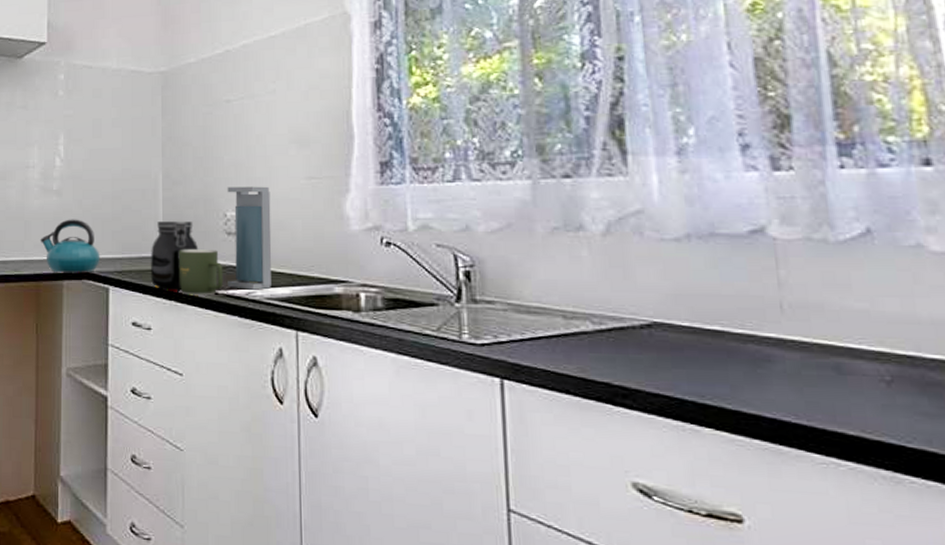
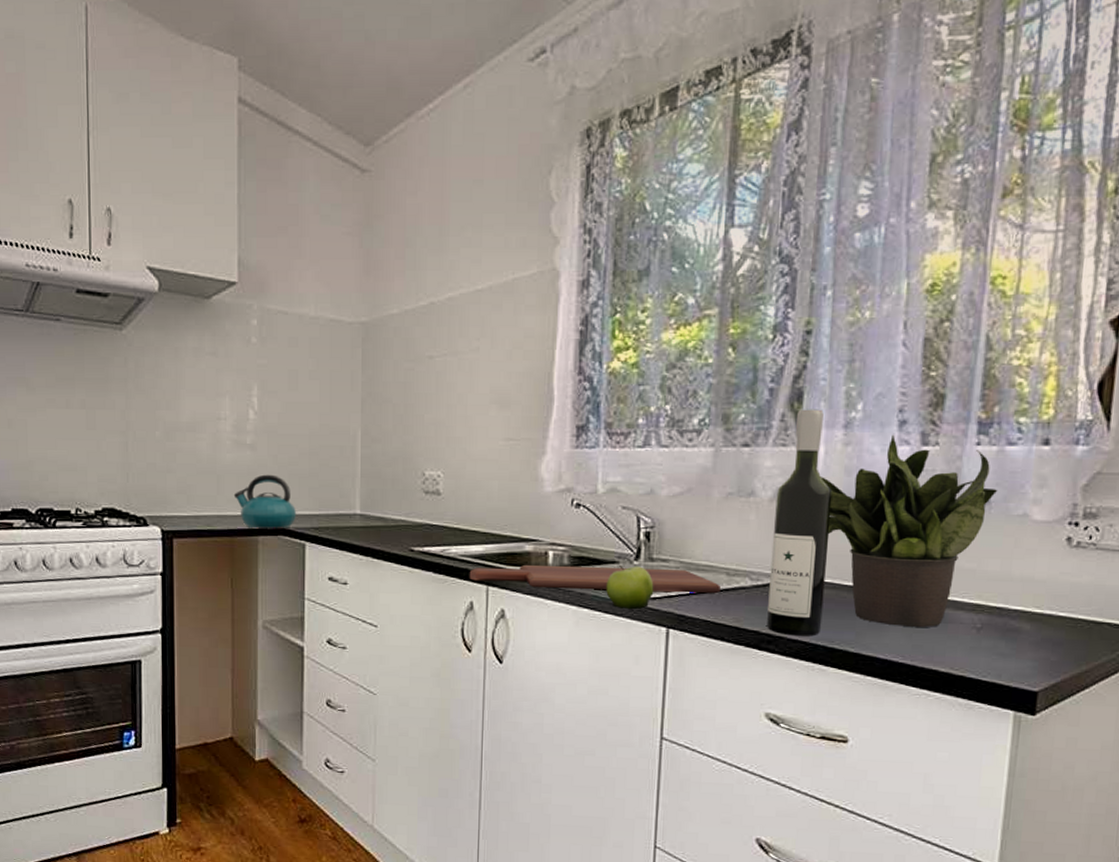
jar: present [150,220,199,291] -> none [347,478,397,548]
mug: present [178,249,224,296] -> none [376,507,420,553]
soap dispenser: present [227,186,272,290] -> none [423,446,469,547]
cutting board: none [276,307,558,340] -> present [469,564,720,594]
fruit: none [426,307,481,358] -> present [606,564,654,610]
bottle: none [609,136,687,391] -> present [767,409,833,637]
potted plant: none [658,160,878,381] -> present [820,434,998,628]

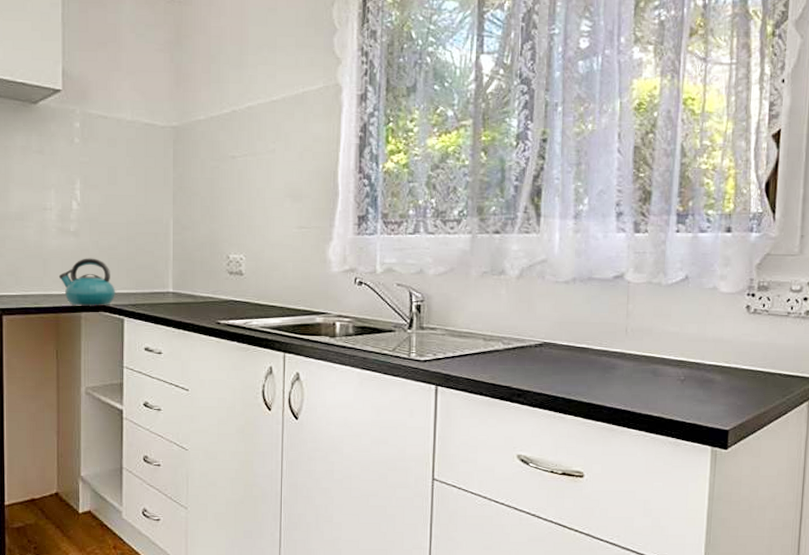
cutting board: present [469,564,720,594] -> none [268,334,479,356]
fruit: present [606,564,654,610] -> none [385,333,425,371]
bottle: present [767,409,833,637] -> none [517,203,566,391]
potted plant: present [820,434,998,628] -> none [557,224,694,381]

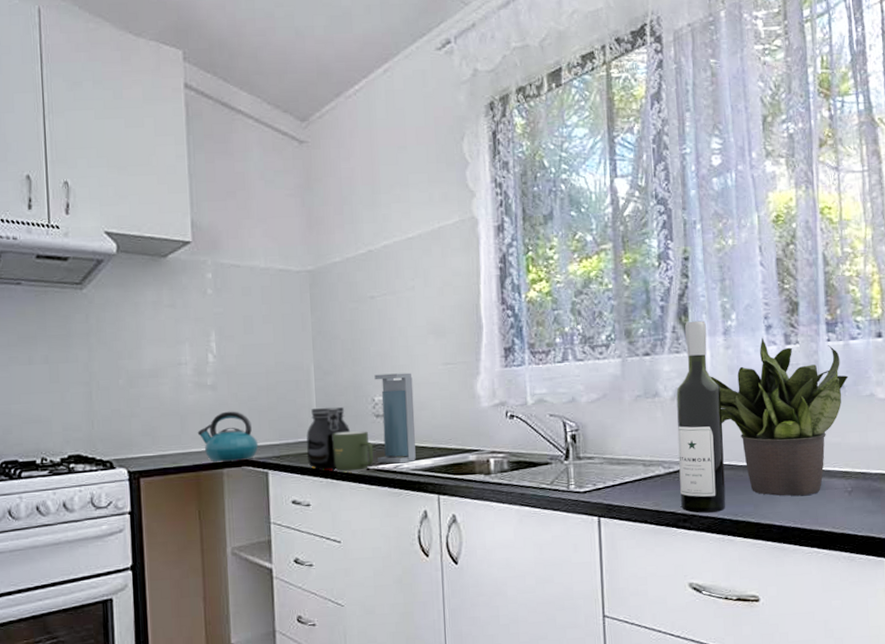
jar: none [161,260,205,321] -> present [306,406,351,470]
mug: none [186,286,225,325] -> present [332,431,374,473]
soap dispenser: none [229,233,267,320] -> present [374,372,416,464]
bottle: none [517,203,566,391] -> present [676,320,726,514]
potted plant: none [557,224,694,381] -> present [710,337,849,496]

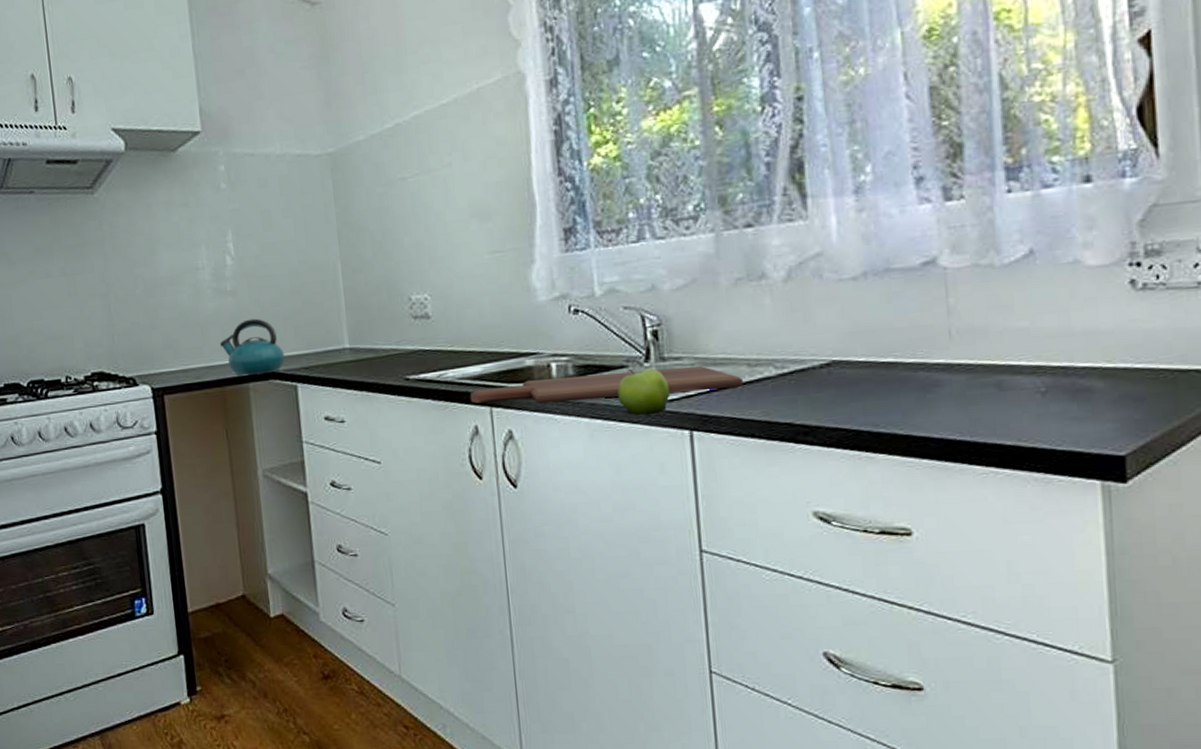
jar: present [306,406,351,470] -> none [336,308,386,382]
mug: present [332,431,374,473] -> none [365,335,414,384]
soap dispenser: present [374,372,416,464] -> none [409,265,463,372]
cutting board: none [421,464,639,493] -> present [469,365,743,404]
fruit: none [542,465,584,505] -> present [617,368,670,416]
bottle: present [676,320,726,514] -> none [790,177,863,425]
potted plant: present [710,337,849,496] -> none [836,193,1041,401]

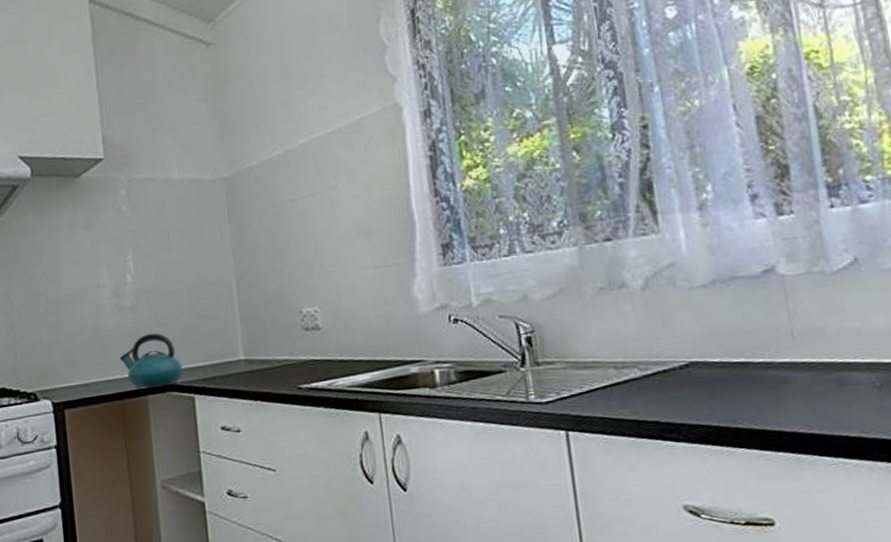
cutting board: present [469,365,743,404] -> none [359,369,612,410]
fruit: present [617,368,670,416] -> none [497,372,546,419]

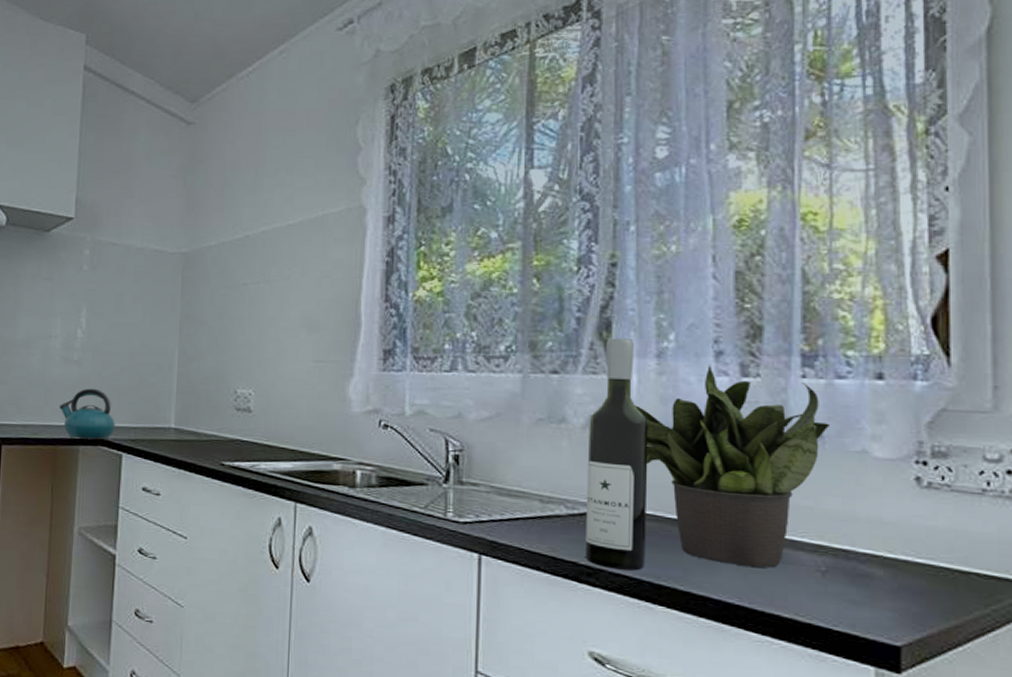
bottle: none [646,195,722,422] -> present [586,338,649,572]
potted plant: none [686,209,863,397] -> present [635,365,831,568]

